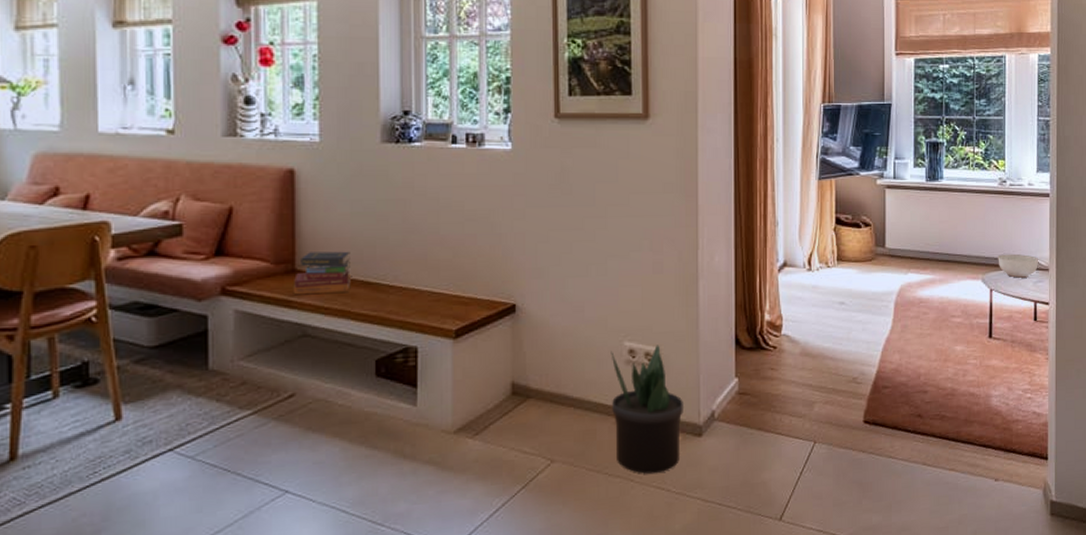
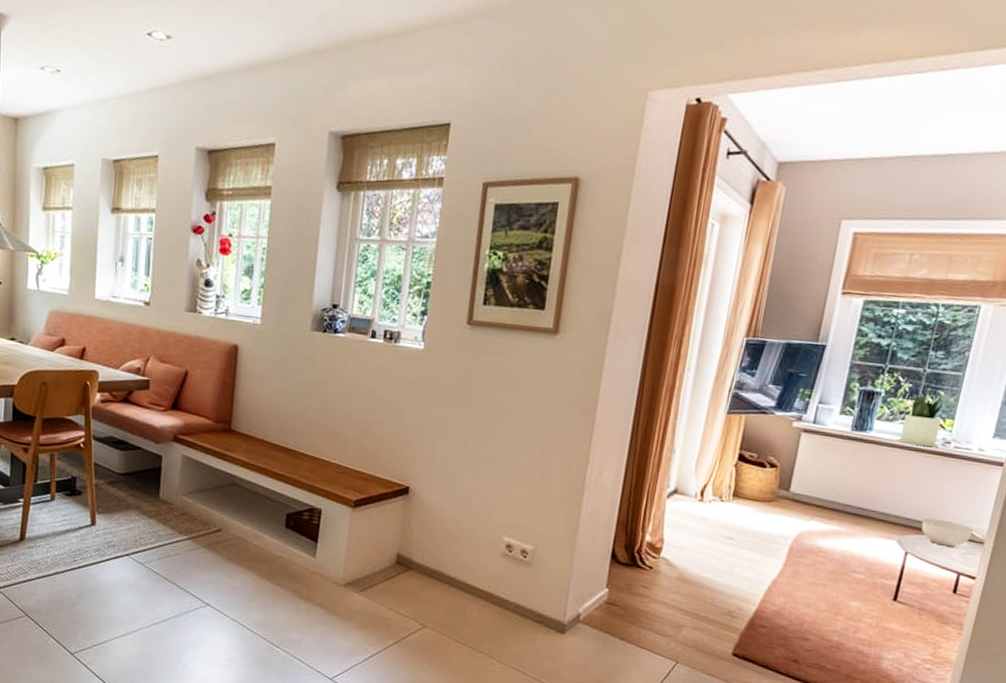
books: present [292,251,351,295] -> none [227,416,276,454]
planter: present [611,345,683,474] -> none [481,542,552,657]
planter: none [963,141,998,188] -> present [896,395,946,448]

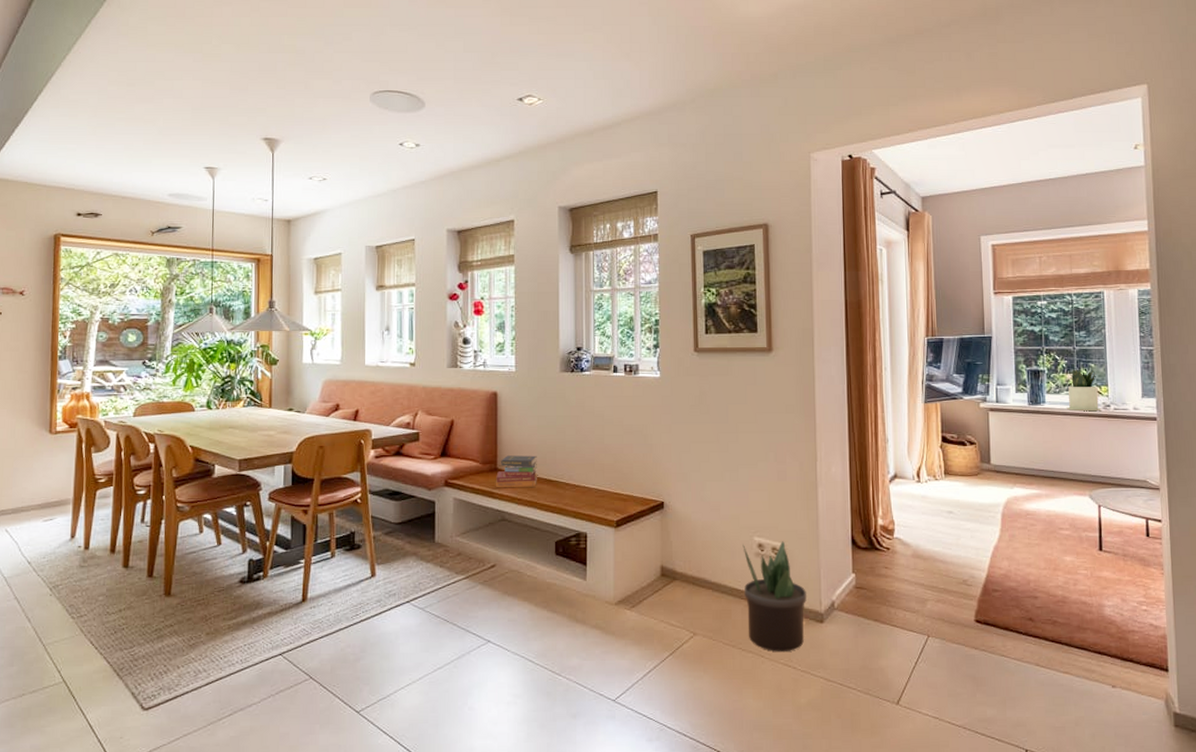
books: none [227,416,276,454] -> present [495,455,537,488]
planter: none [481,542,552,657] -> present [742,541,806,651]
bowl: present [921,518,974,547] -> none [1105,473,1149,496]

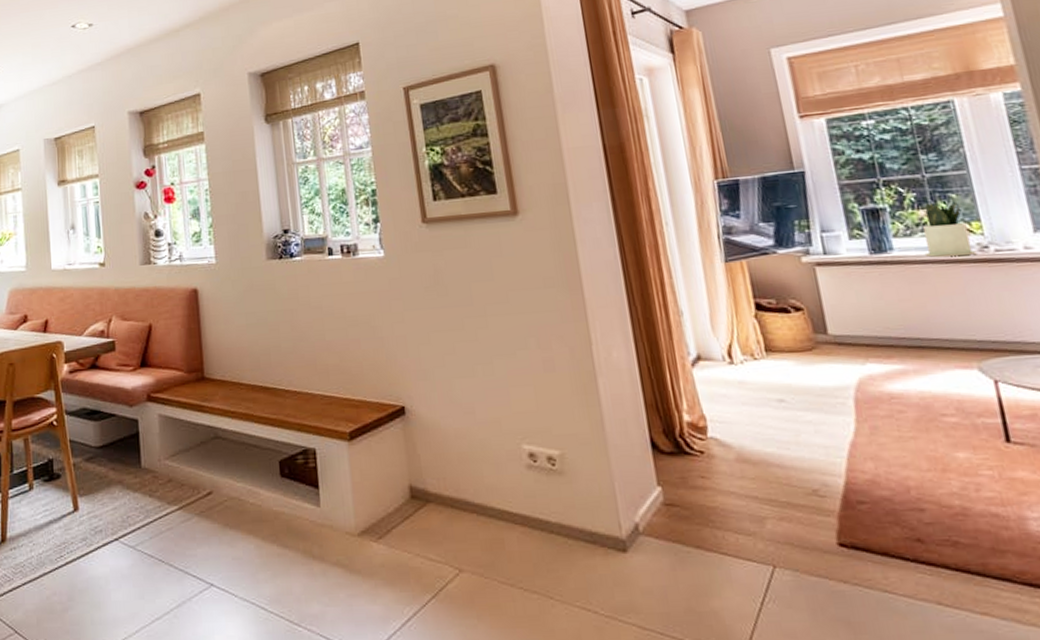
books: present [495,455,537,488] -> none [203,359,252,401]
planter: present [742,541,806,651] -> none [509,448,604,591]

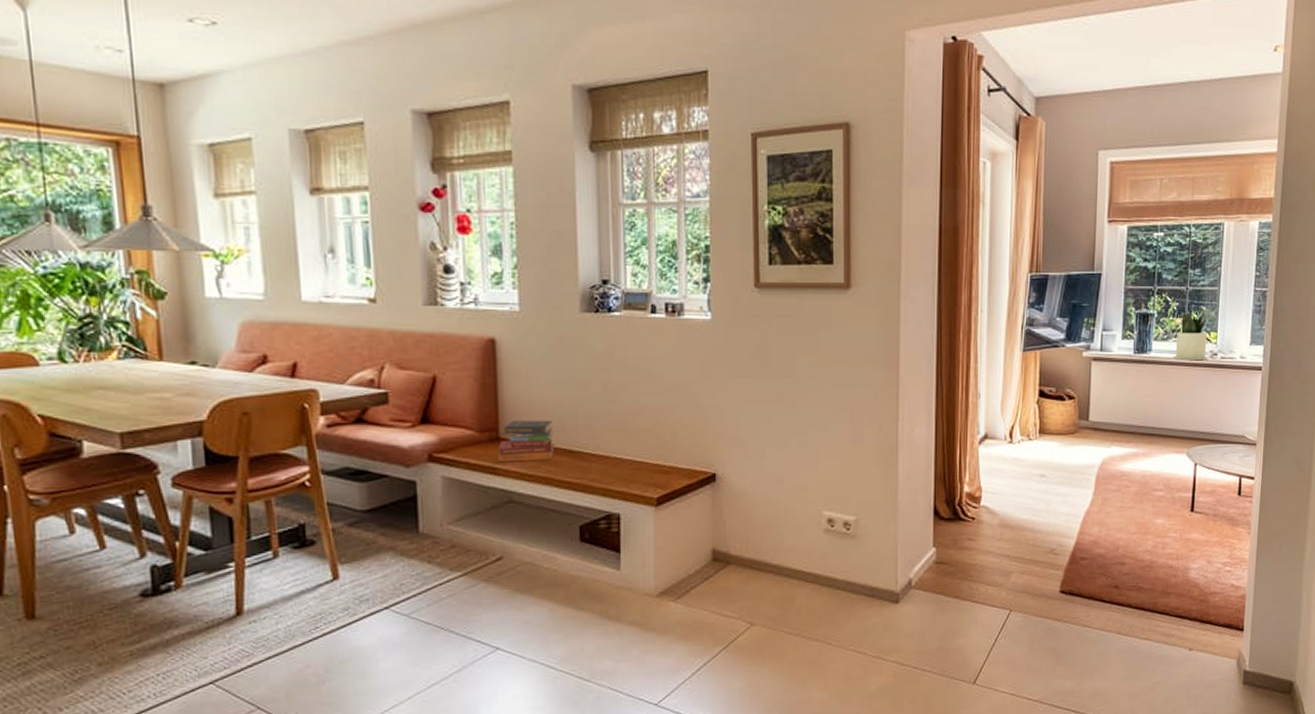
books: none [203,359,252,401] -> present [497,420,554,463]

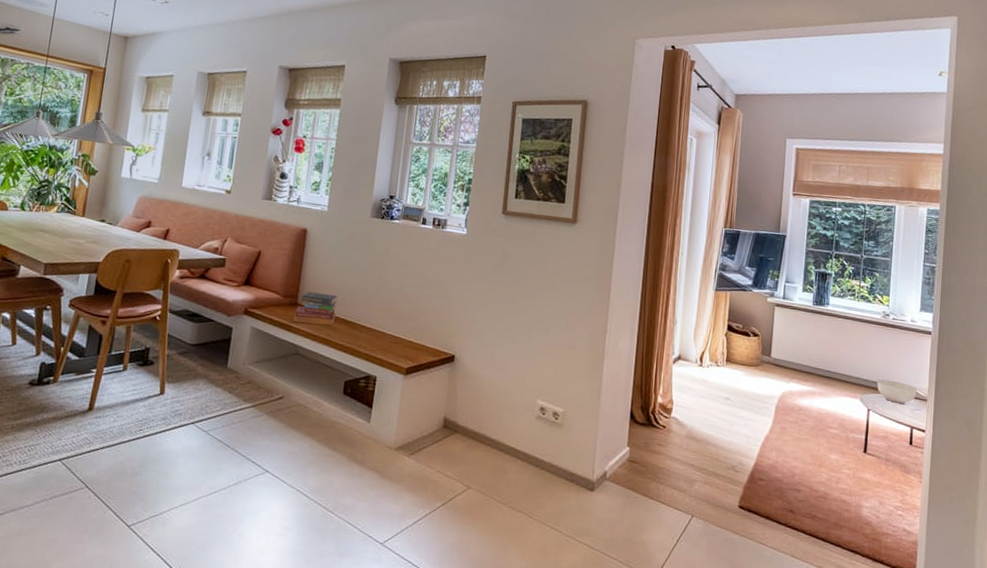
planter: present [1172,312,1208,361] -> none [848,276,881,320]
bowl: none [1204,428,1247,452] -> present [877,379,918,404]

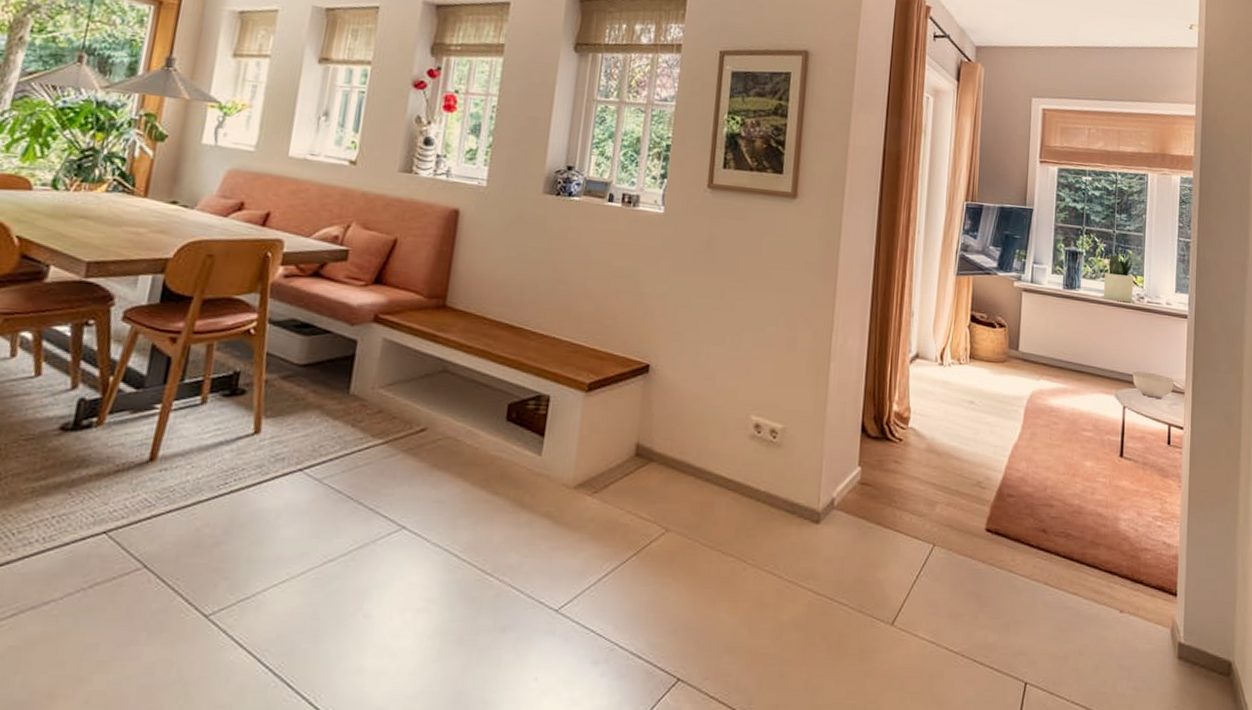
books: present [293,292,338,326] -> none [440,290,500,333]
planter: none [848,276,881,320] -> present [1100,254,1135,303]

